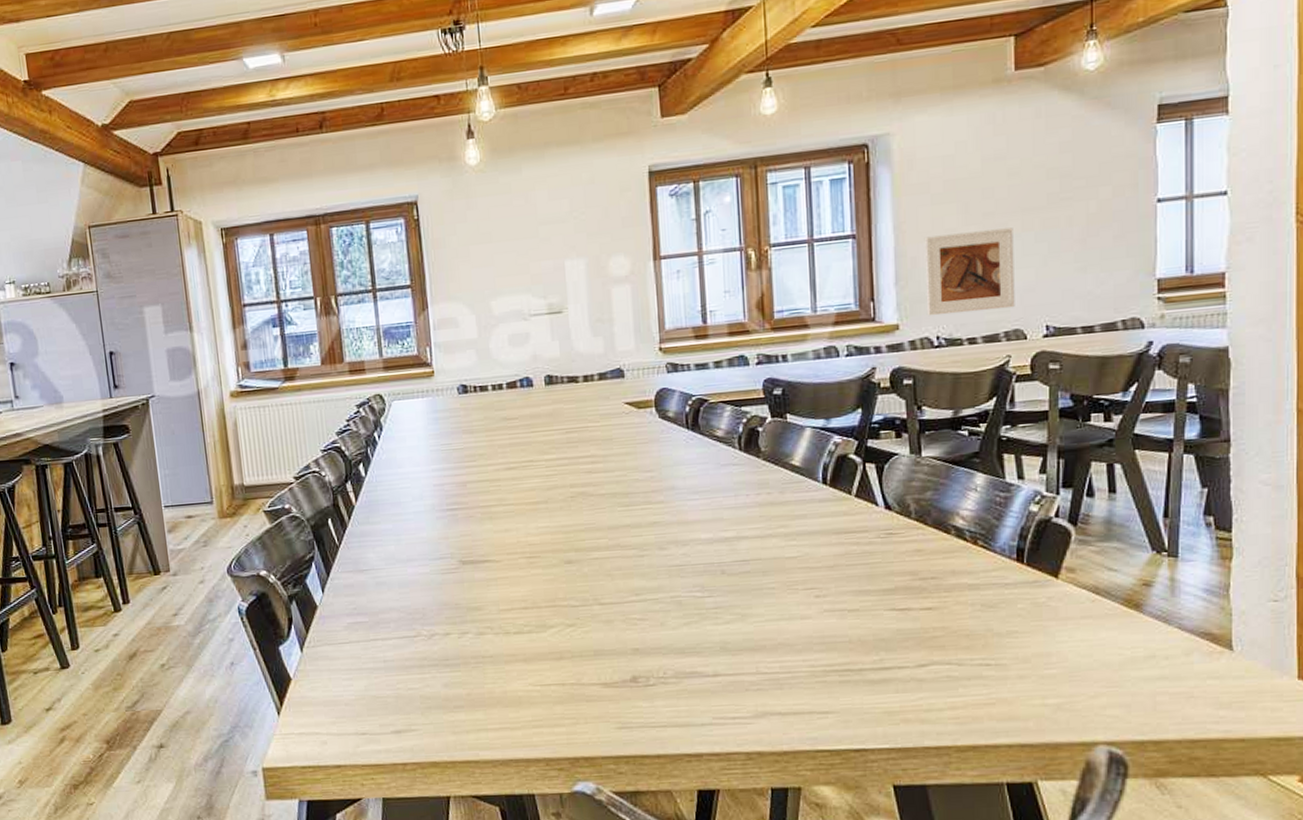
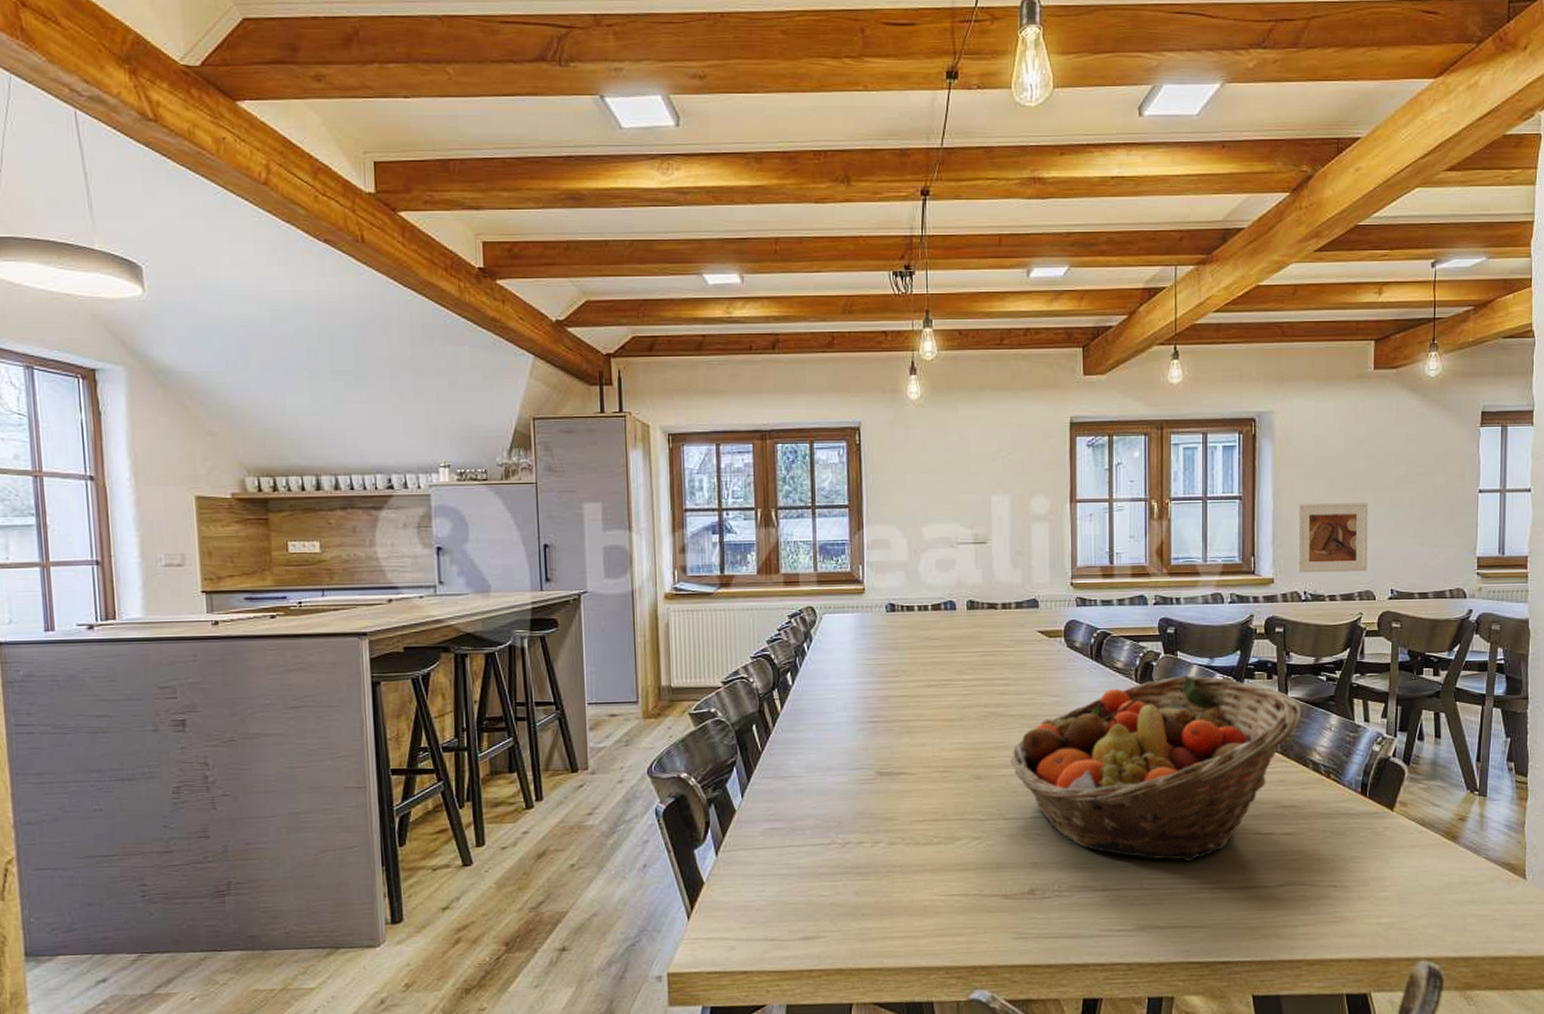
fruit basket: none [602,439,940,642] -> present [1010,675,1302,861]

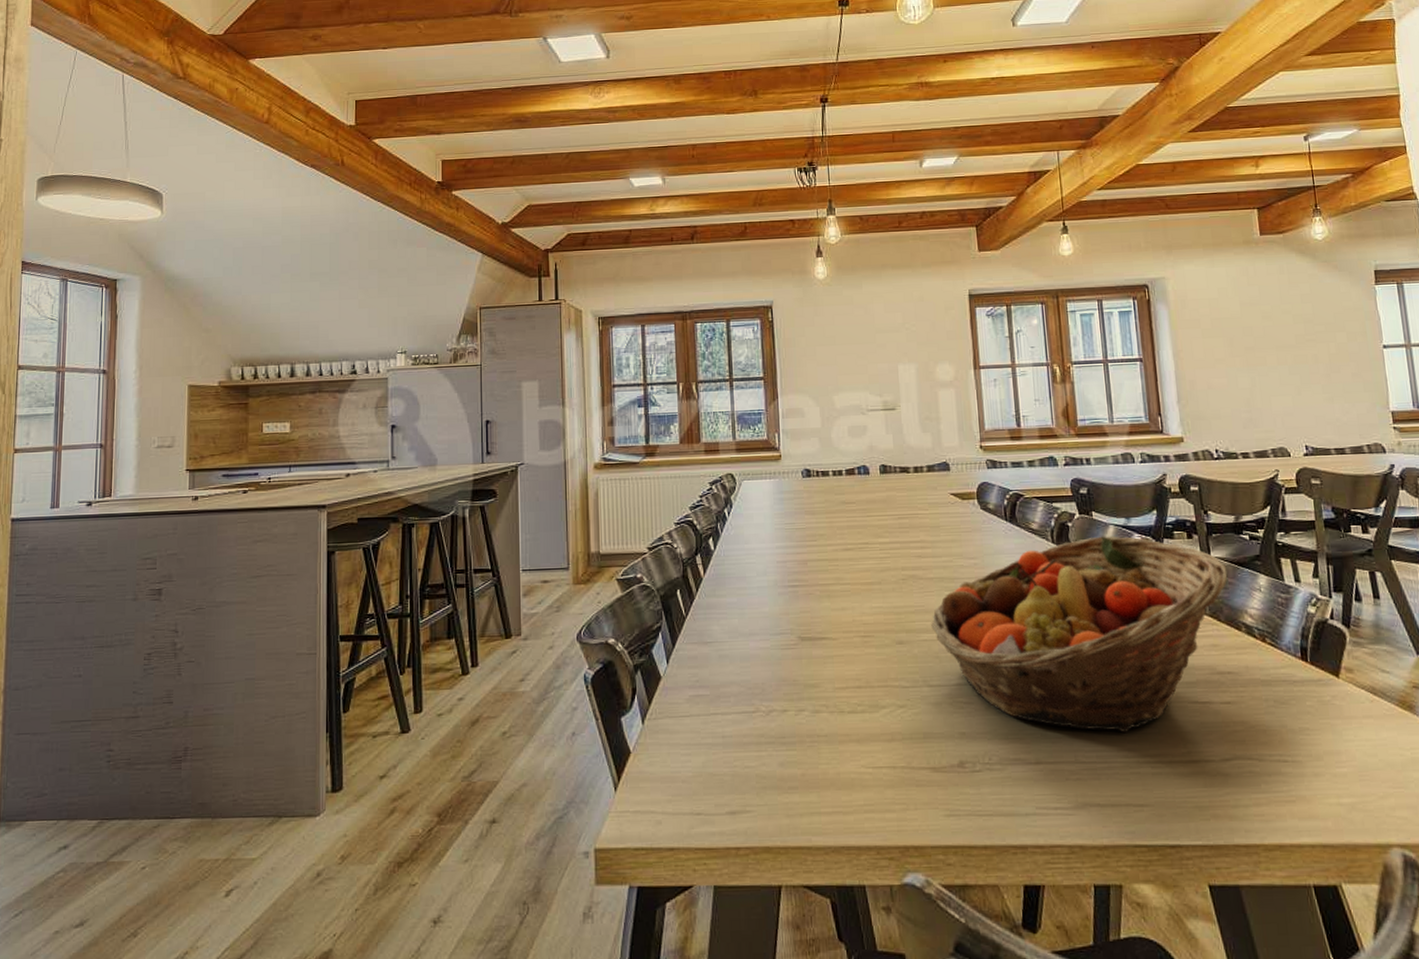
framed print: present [1297,503,1368,574] -> none [1199,361,1278,432]

